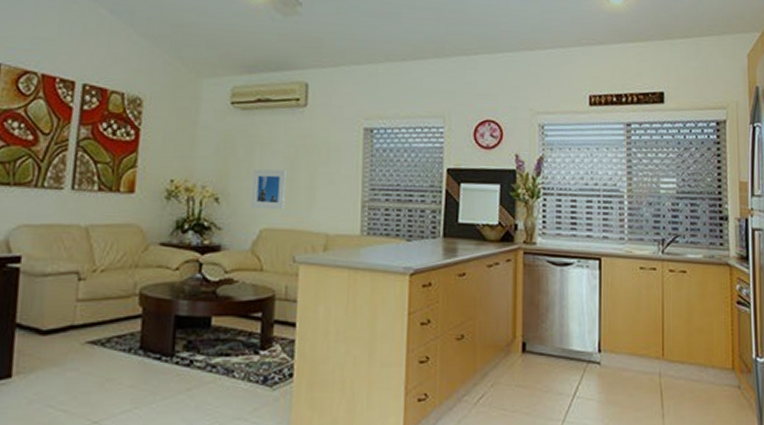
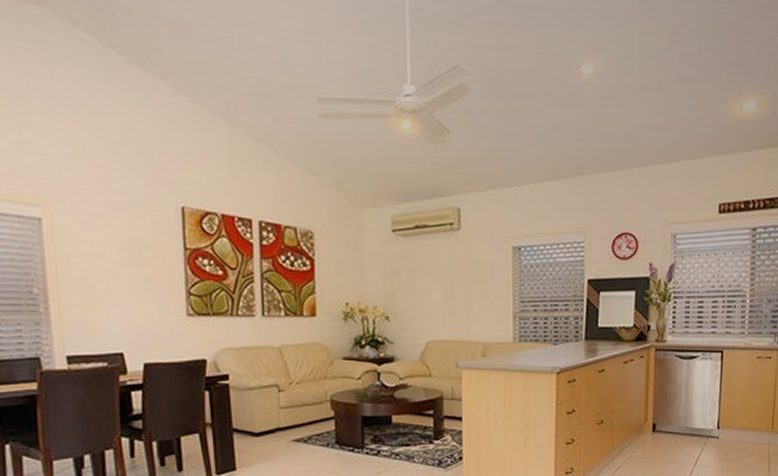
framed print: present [252,169,287,210] -> none [417,289,446,324]

